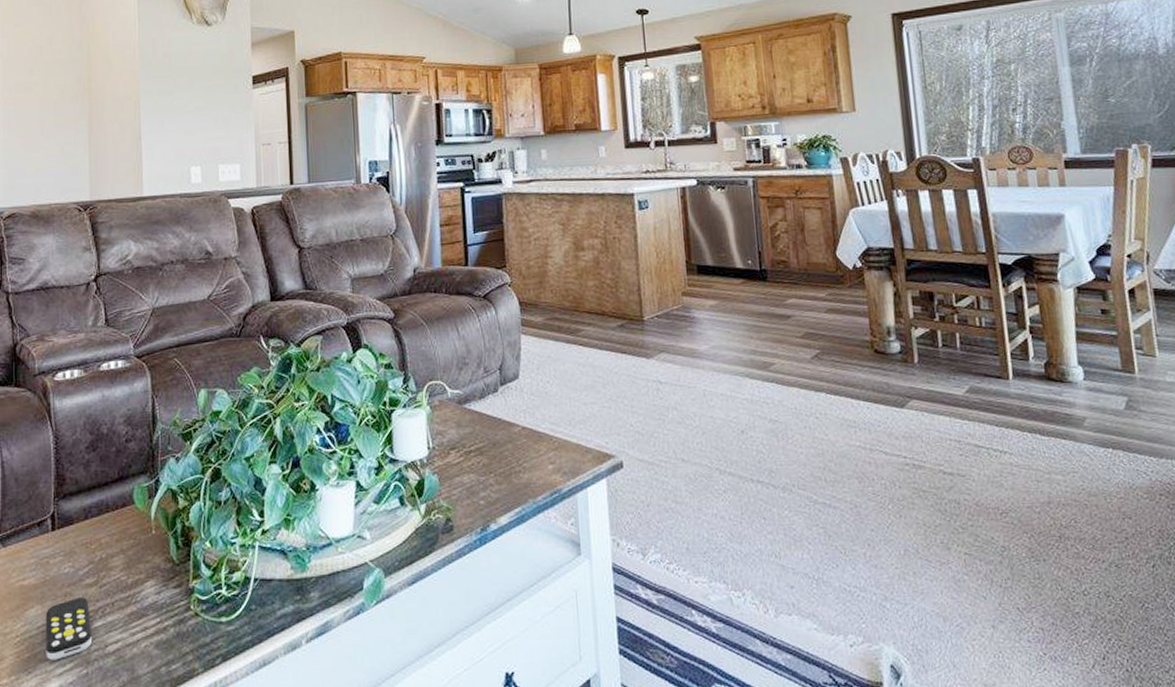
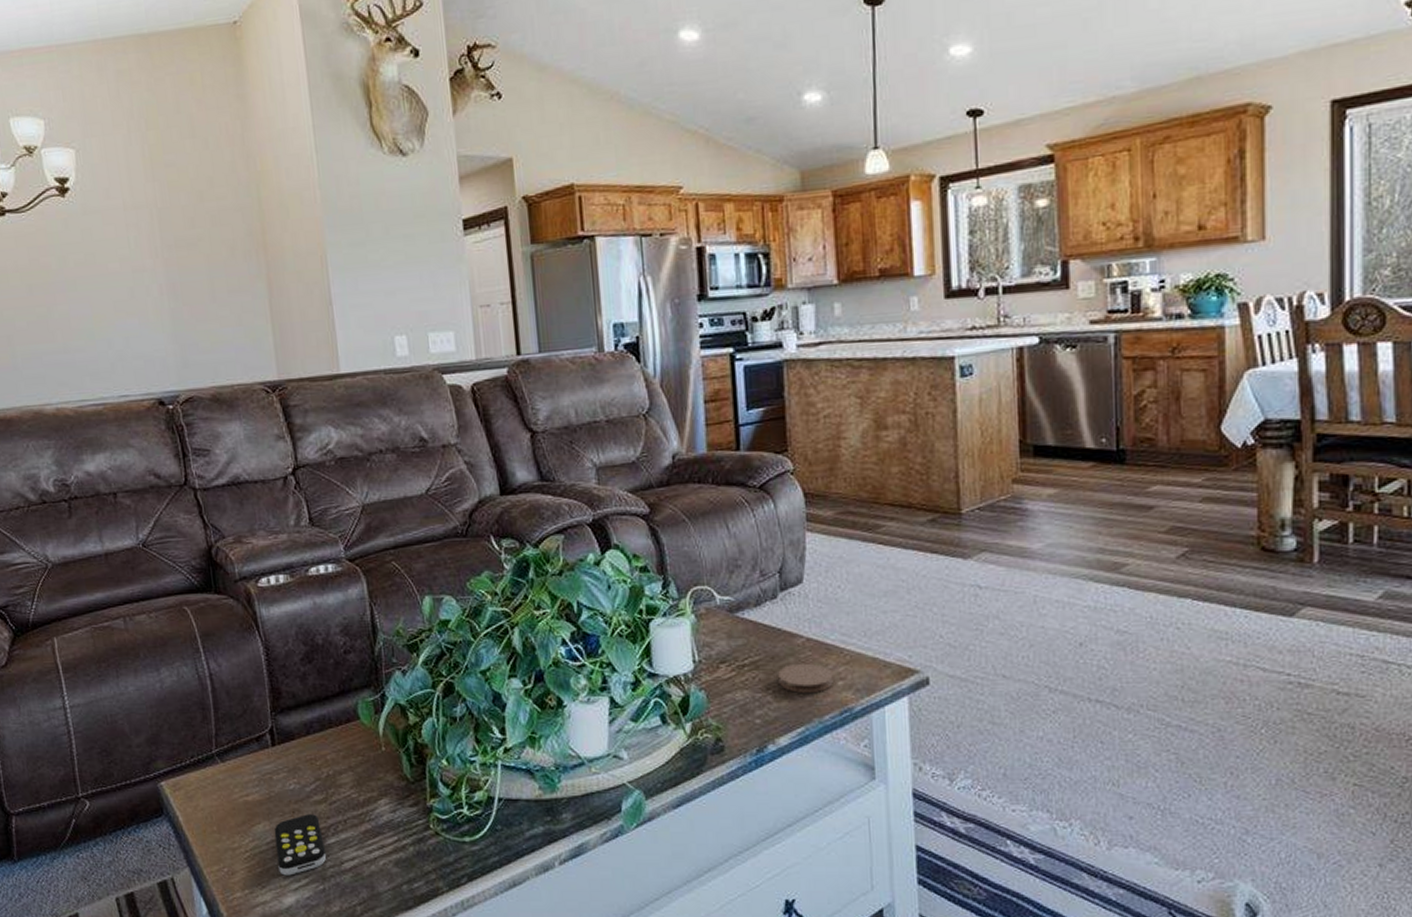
coaster: none [499,449,545,476] -> present [778,663,834,693]

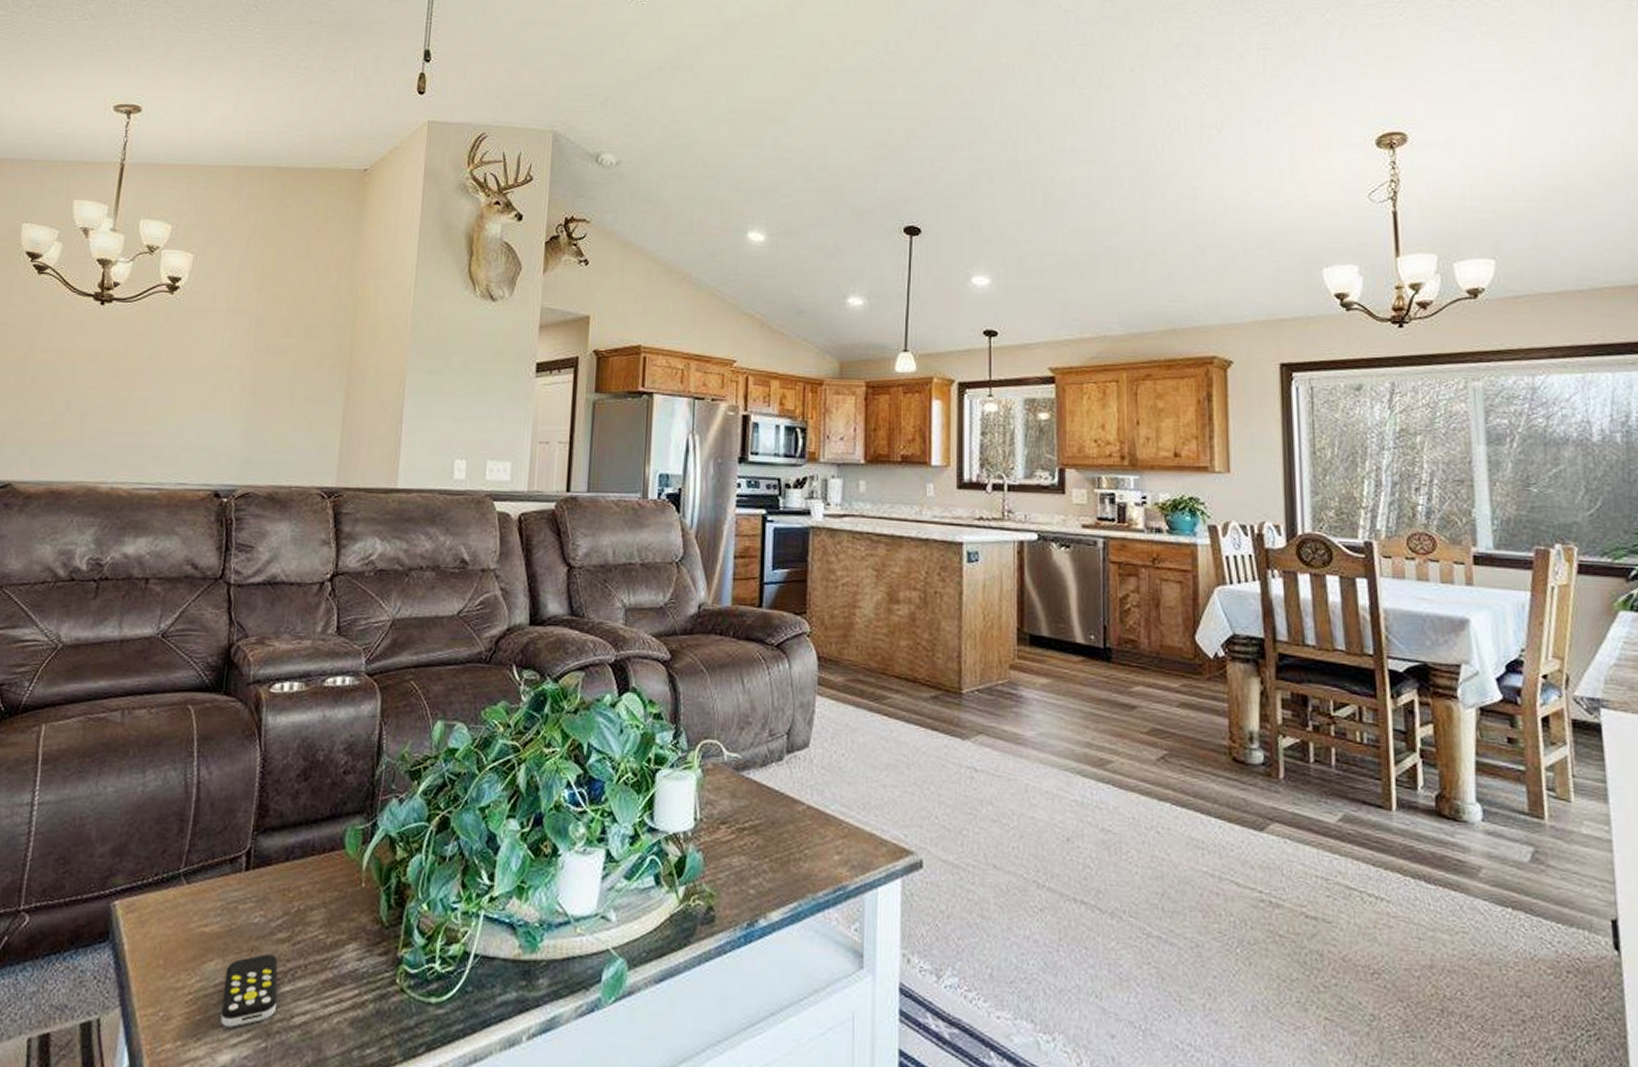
coaster: present [778,663,834,693] -> none [776,831,830,866]

